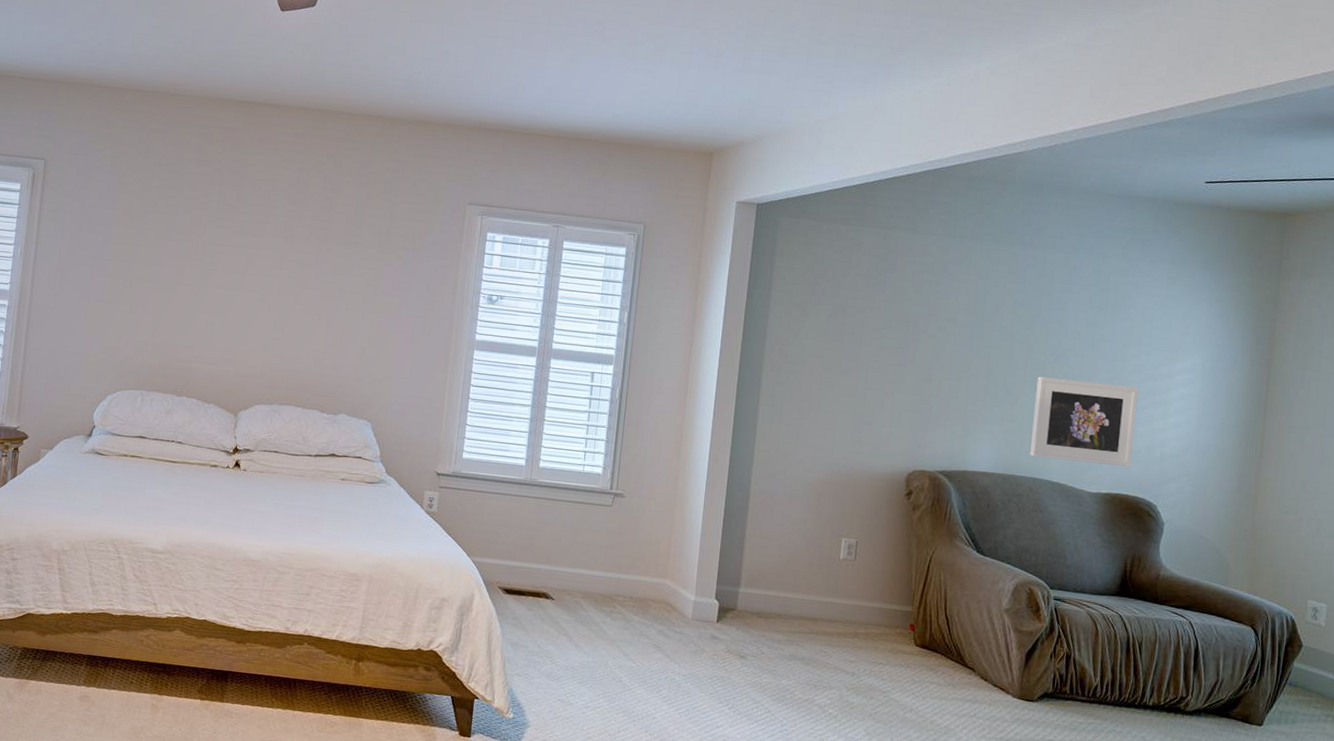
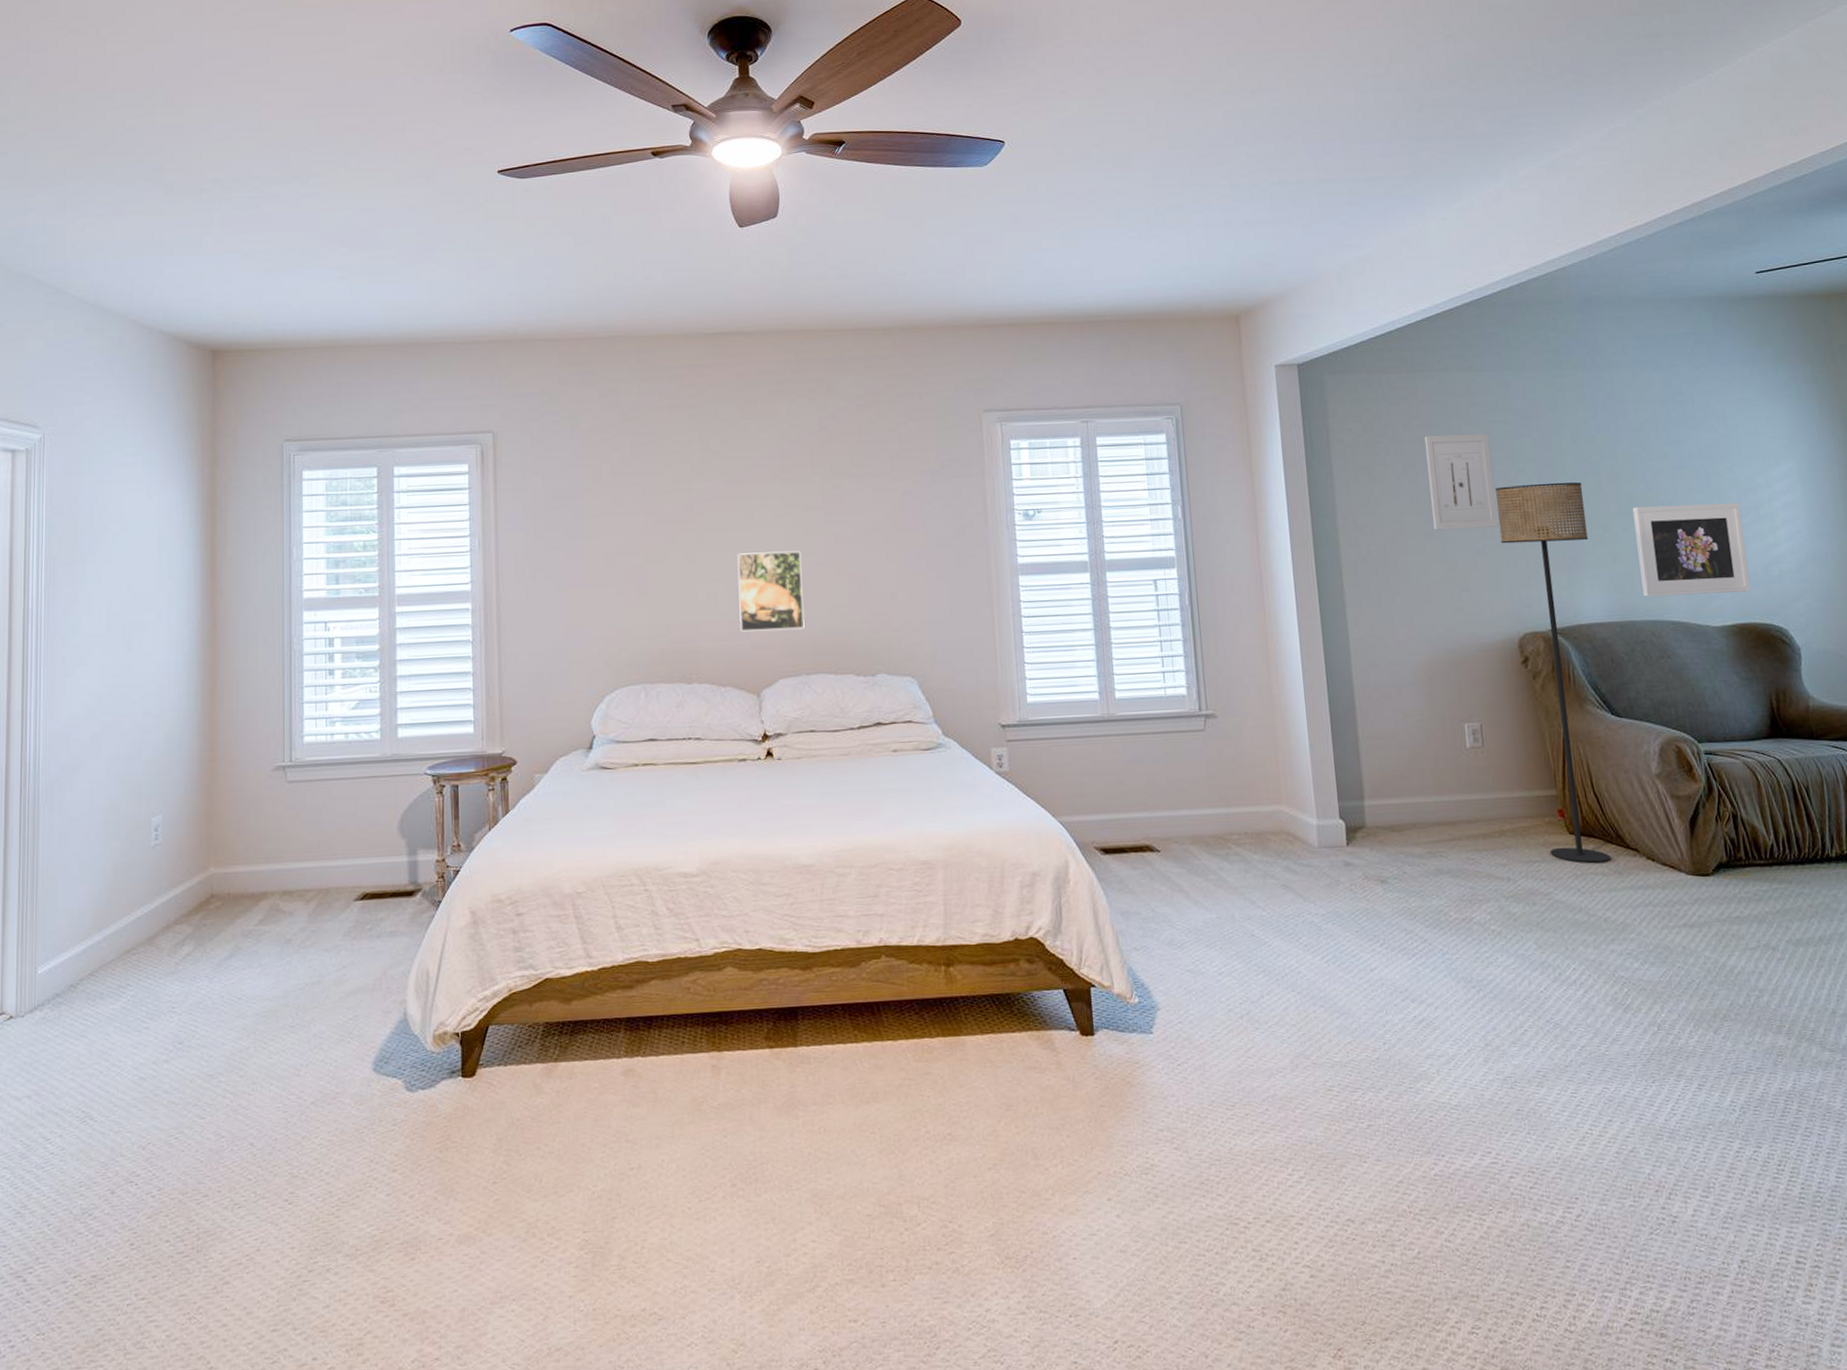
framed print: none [229,294,290,367] -> present [737,550,805,632]
wall art: none [852,284,919,374] -> present [1424,433,1498,530]
floor lamp: none [895,339,996,675] -> present [1494,482,1611,863]

